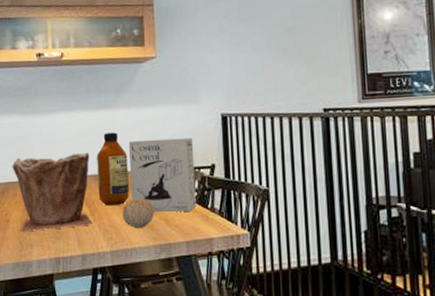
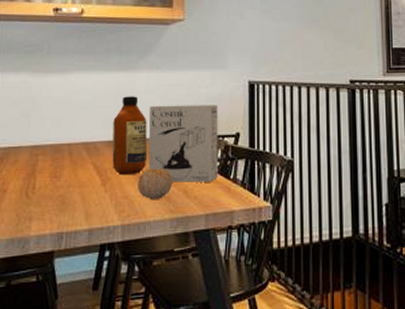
plant pot: present [12,152,92,232] -> none [14,116,106,204]

